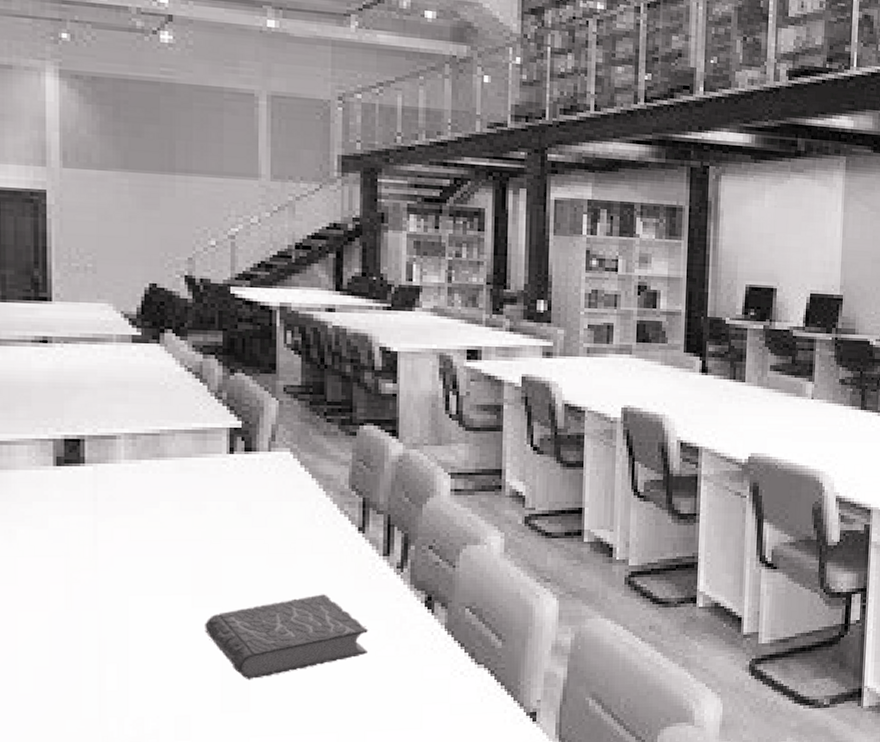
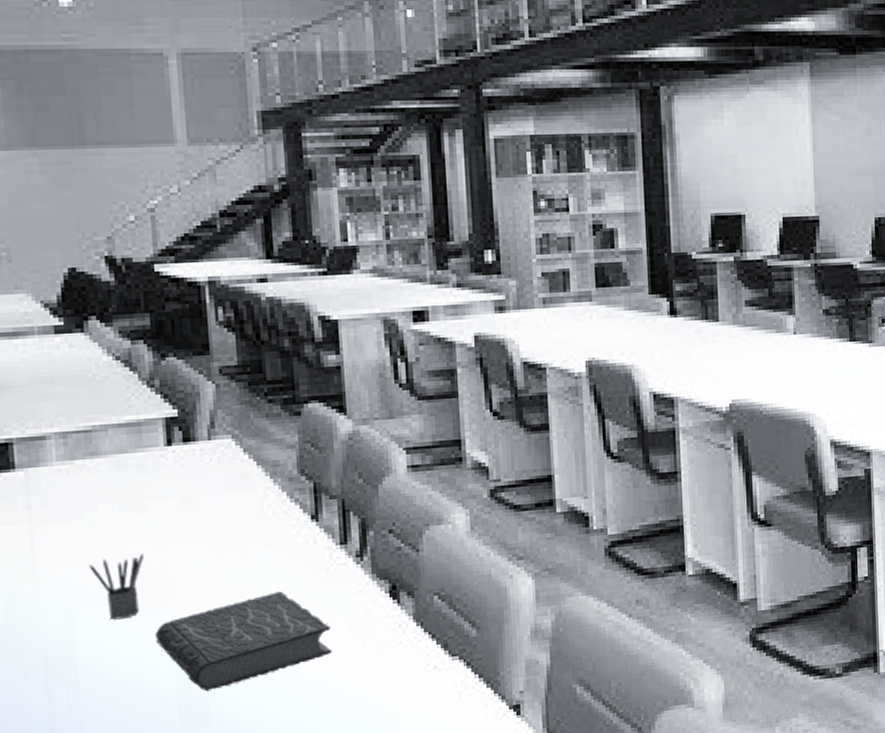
pencil box: none [147,549,199,609] -> present [89,552,144,620]

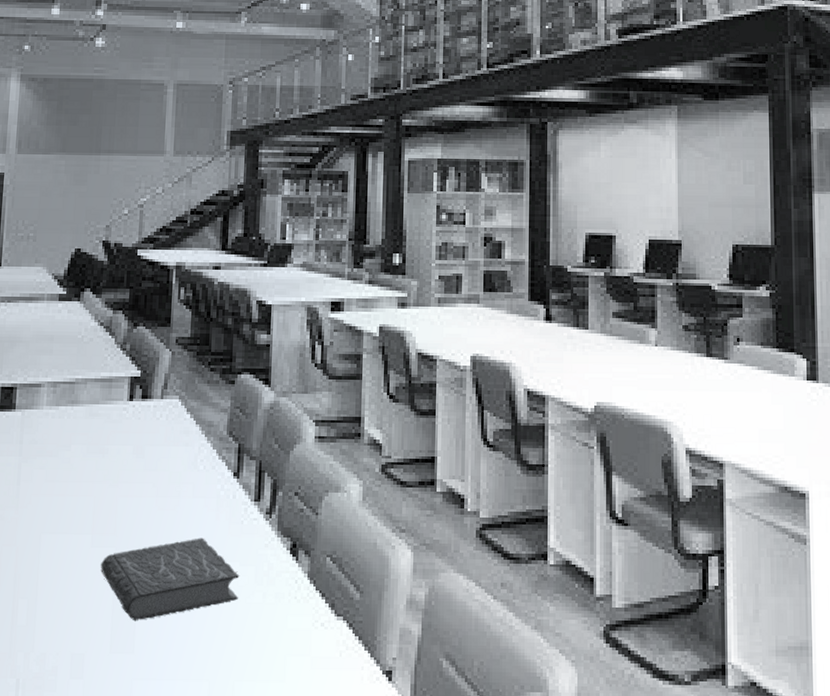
pencil box: present [89,552,144,620] -> none [58,491,100,547]

